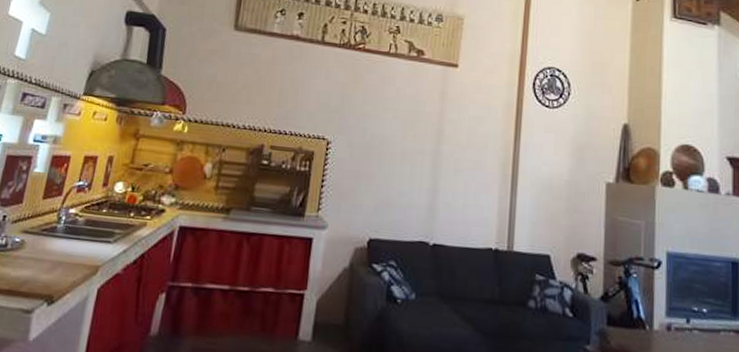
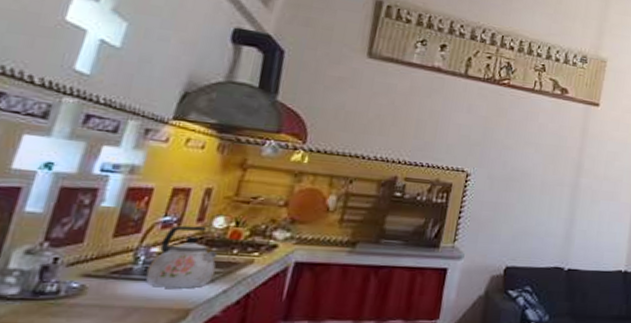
kettle: none [66,189,119,247] -> present [145,225,218,289]

